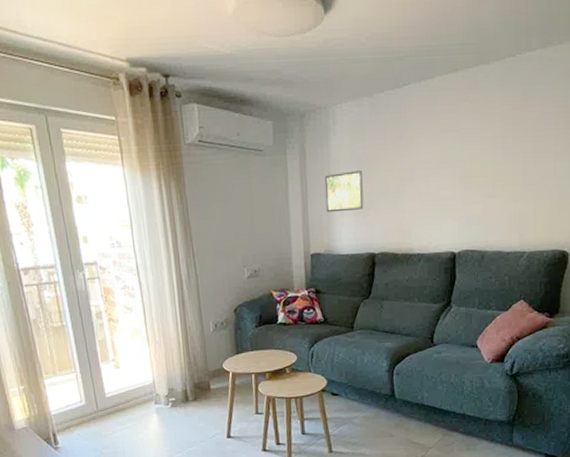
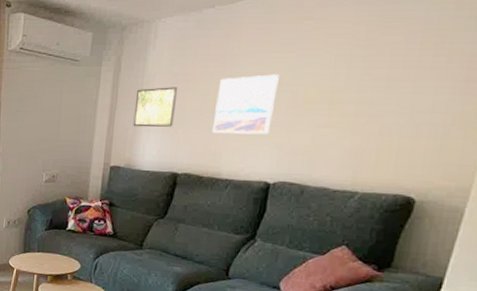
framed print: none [399,152,449,211] -> present [212,74,279,135]

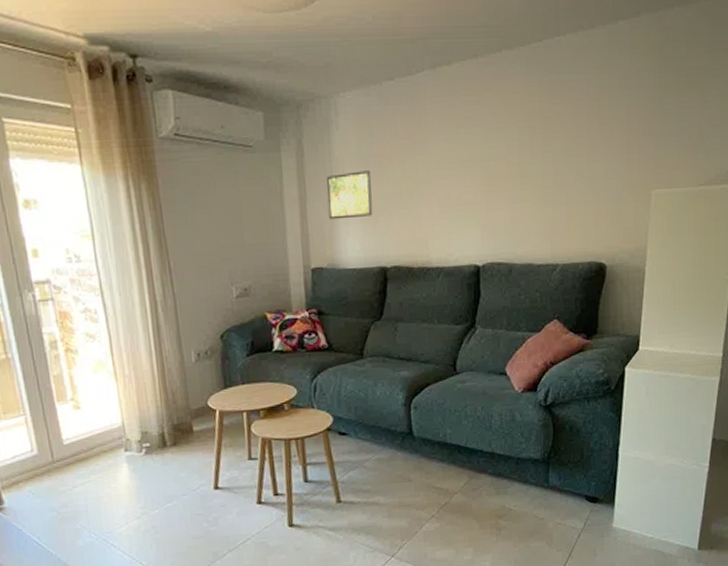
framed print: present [212,74,279,135] -> none [412,150,471,218]

